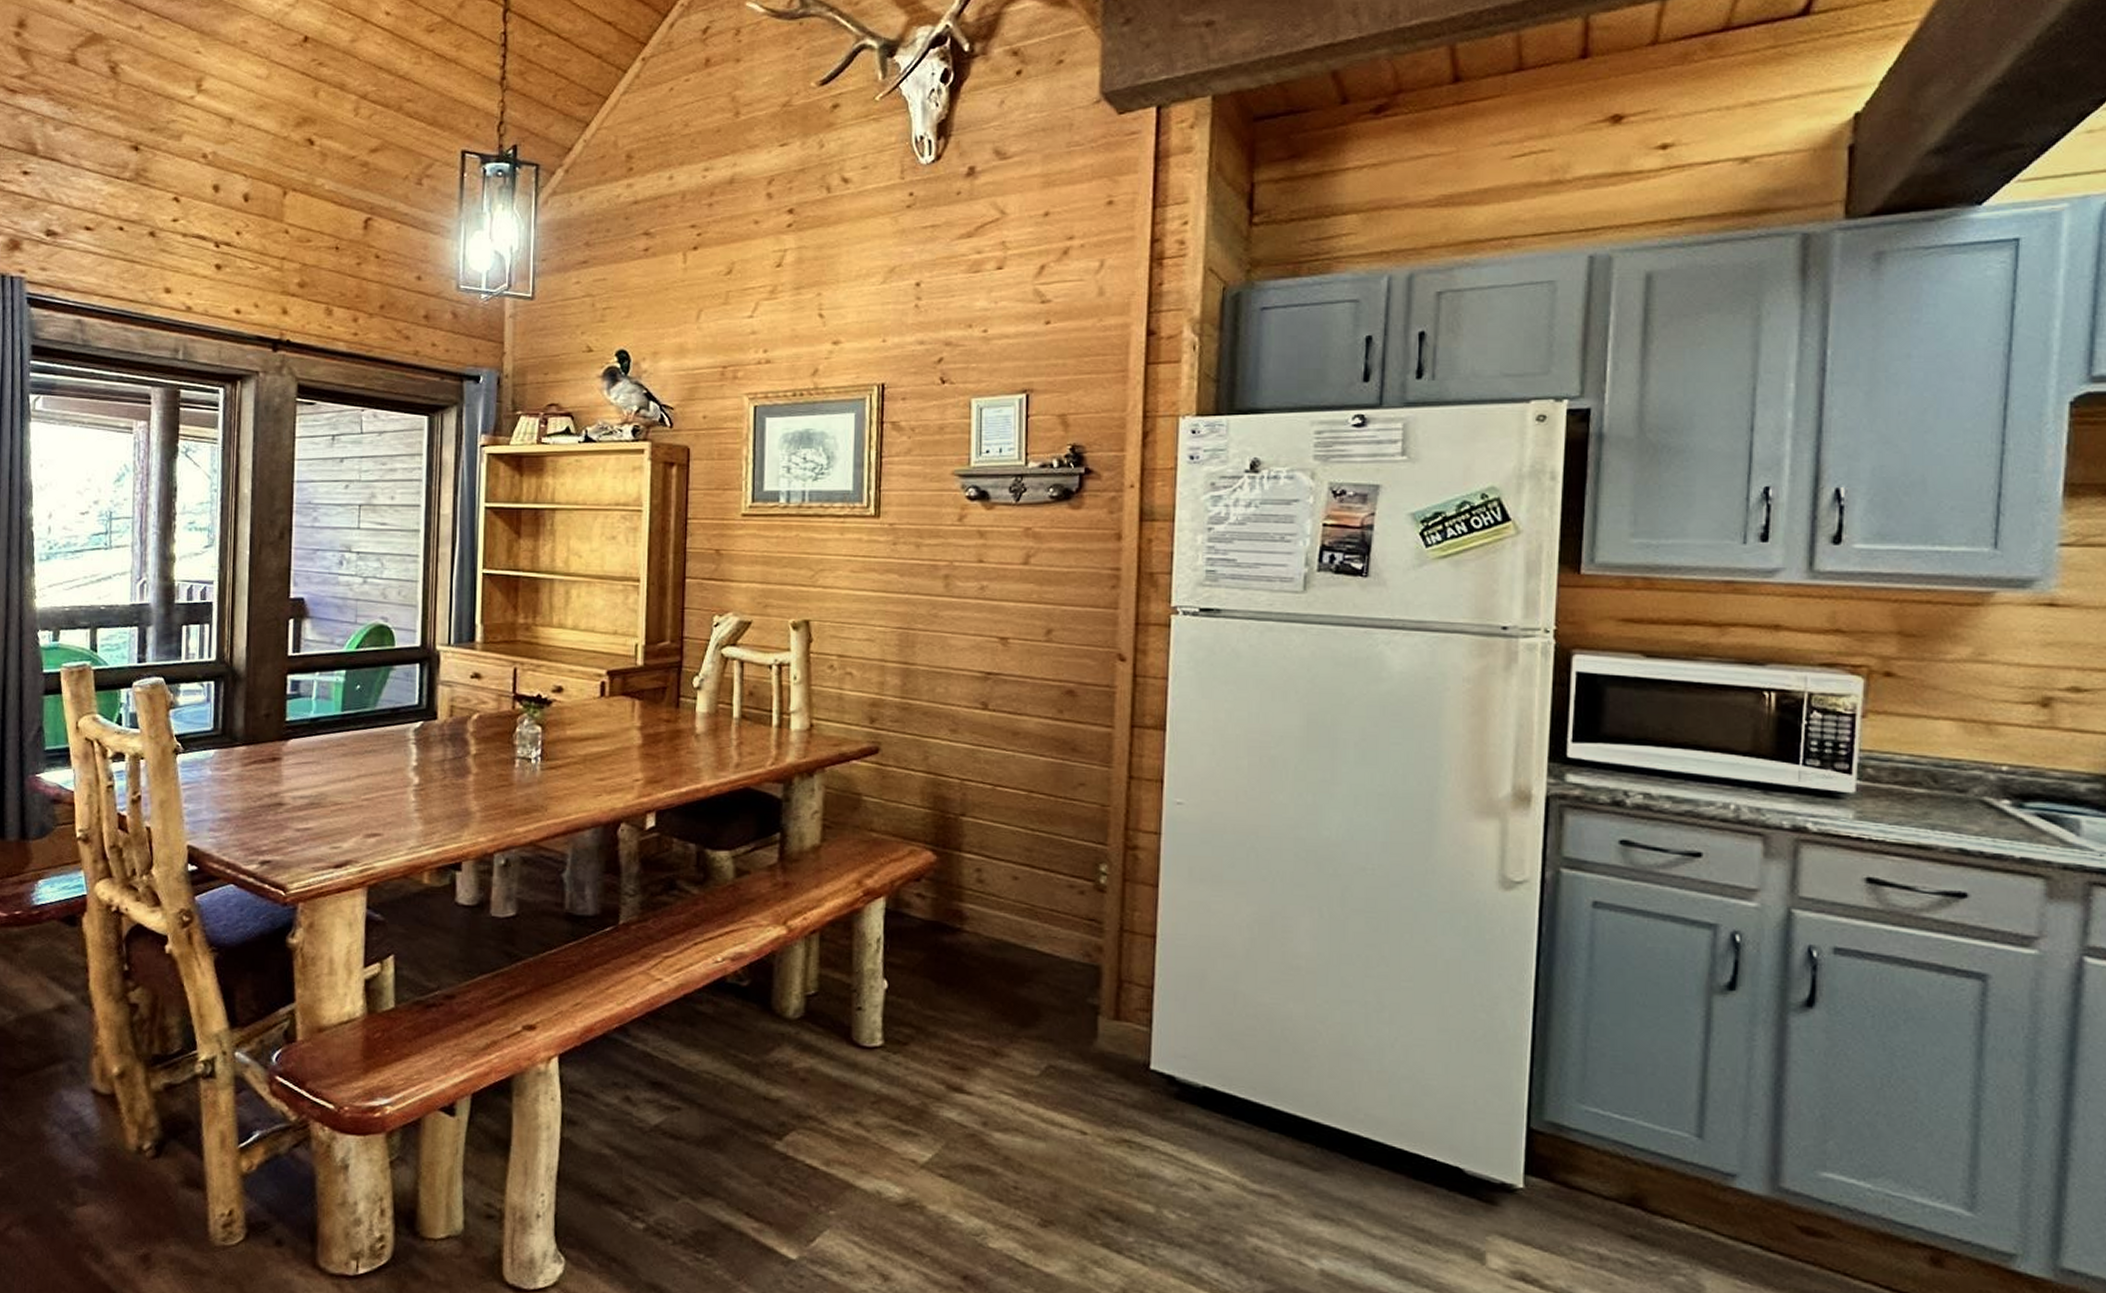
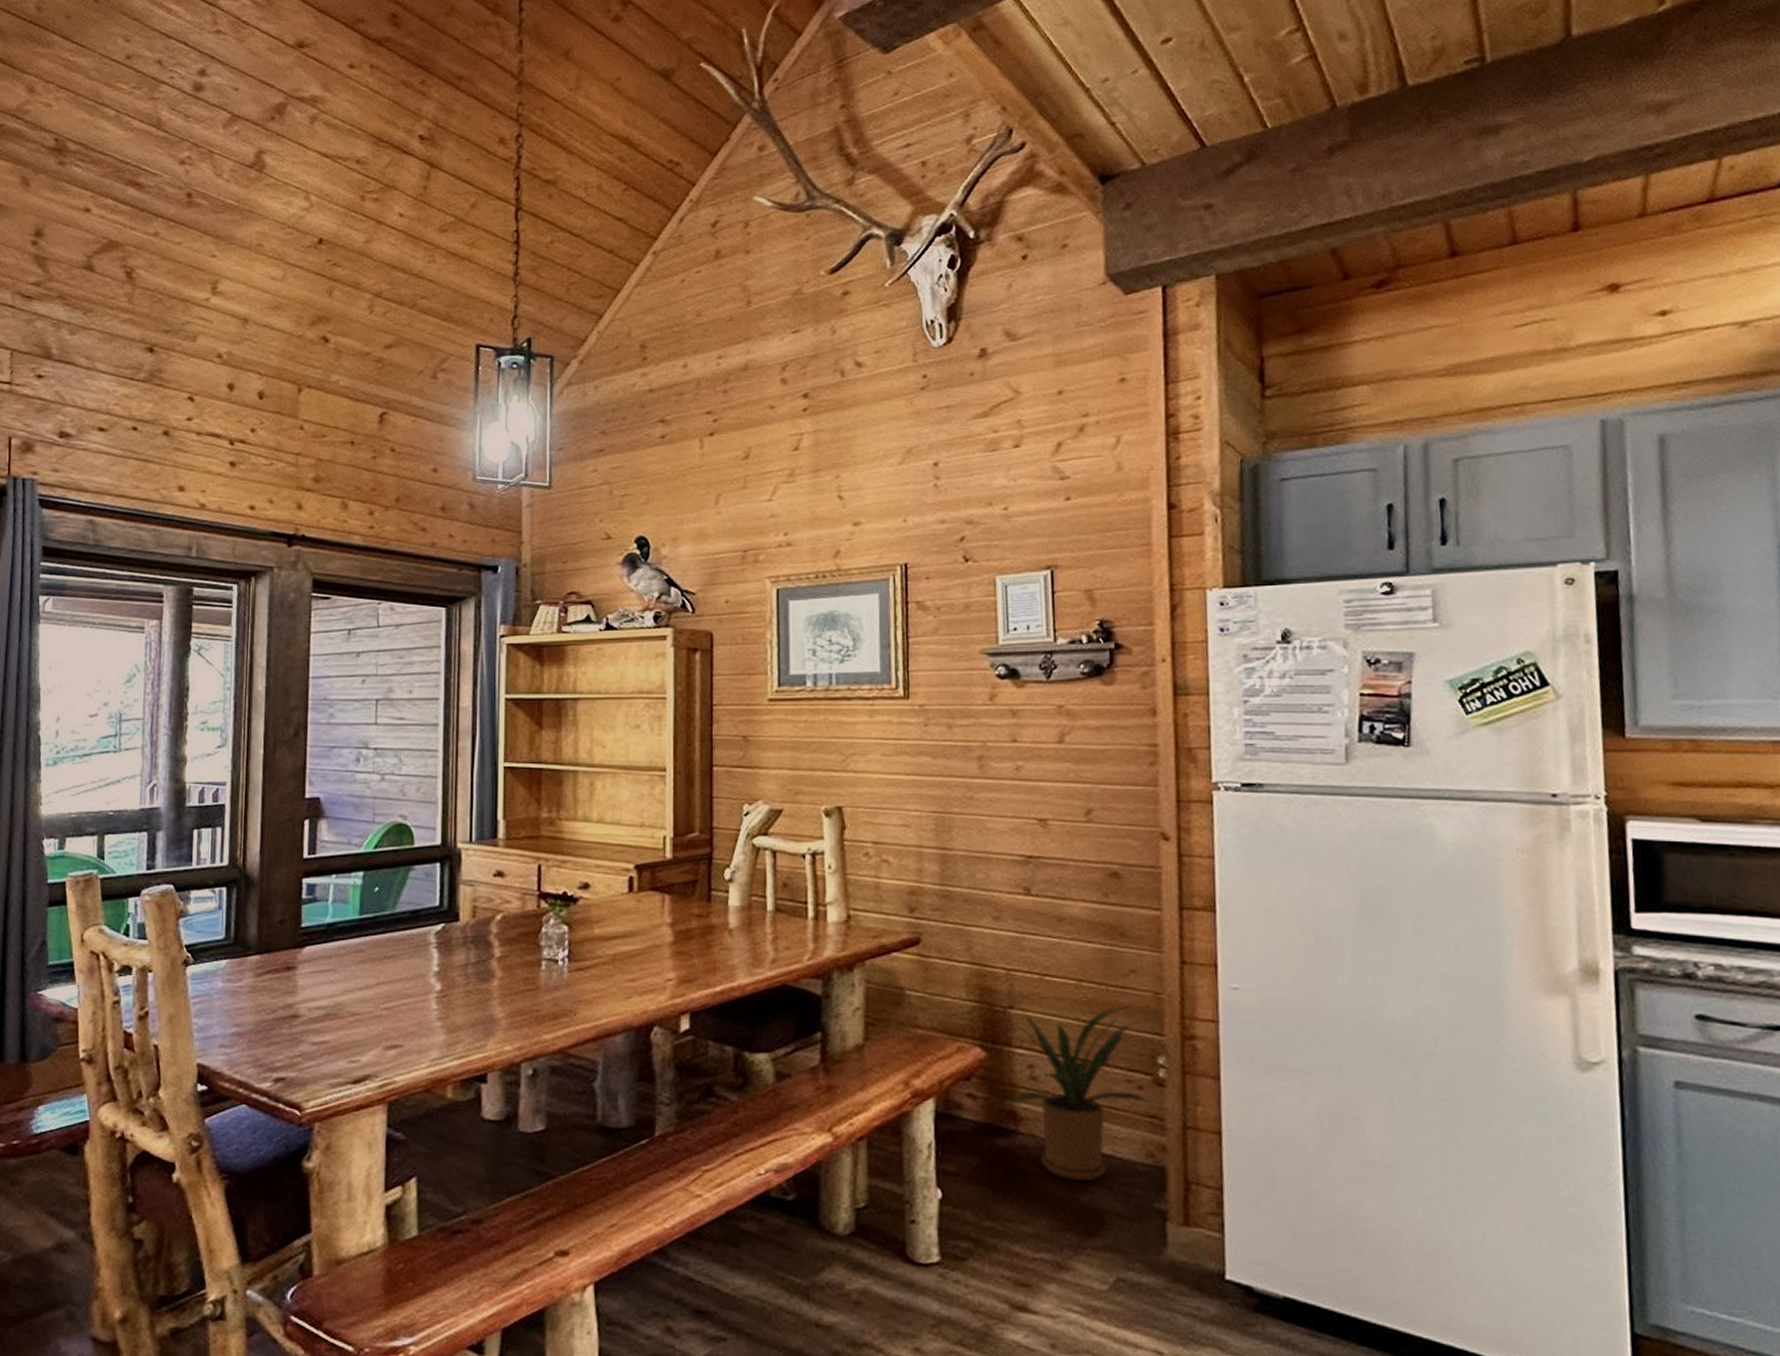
house plant: none [941,816,1093,977] -> present [989,1006,1154,1182]

